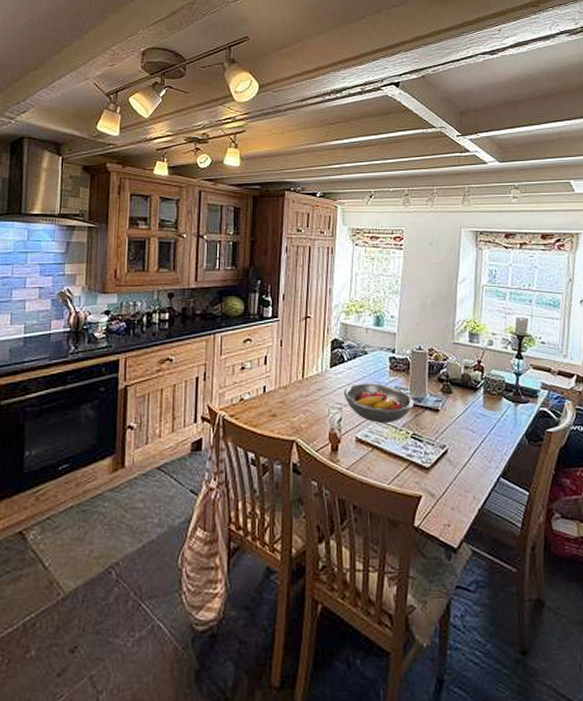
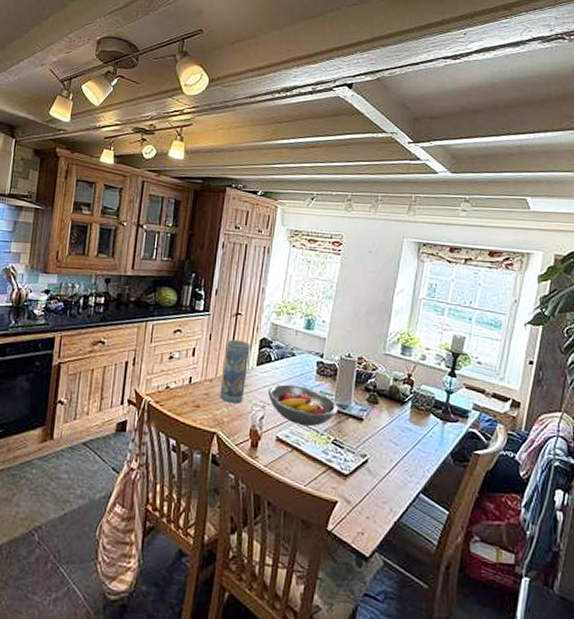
vase: none [295,343,323,409] -> present [219,339,251,404]

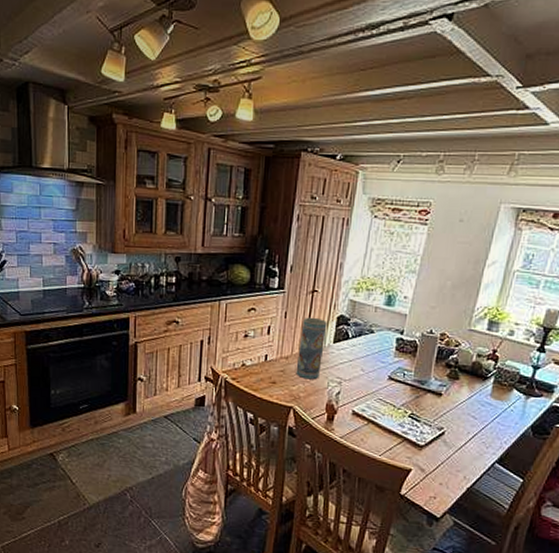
fruit bowl: present [267,384,338,426] -> none [344,361,416,401]

